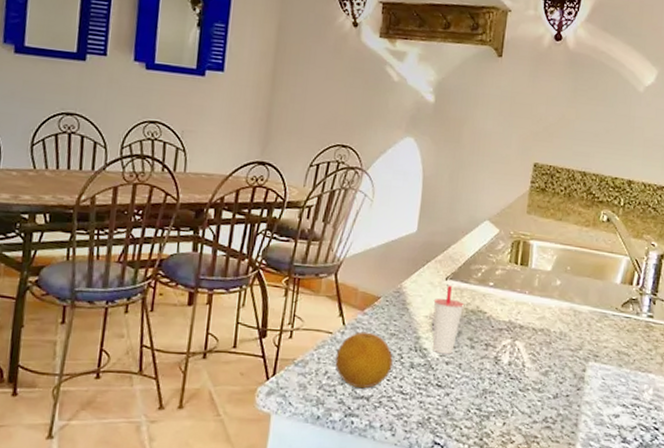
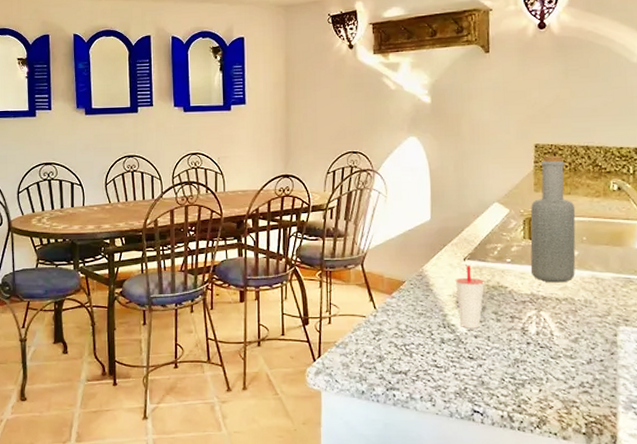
fruit: present [335,332,393,389] -> none [371,313,424,365]
bottle: none [511,176,564,313] -> present [530,155,576,283]

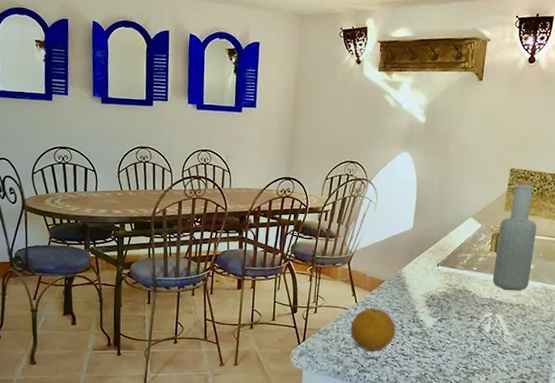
fruit: none [371,313,424,365] -> present [350,308,396,351]
cup: present [455,265,486,329] -> none [427,270,453,325]

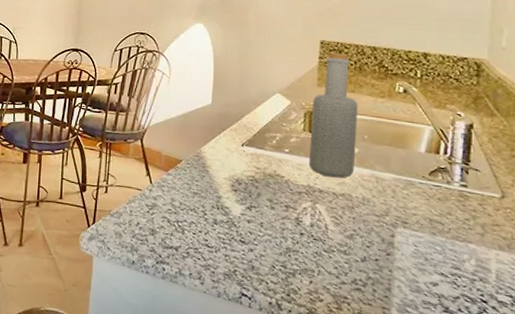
fruit: present [350,308,396,351] -> none [145,190,197,240]

